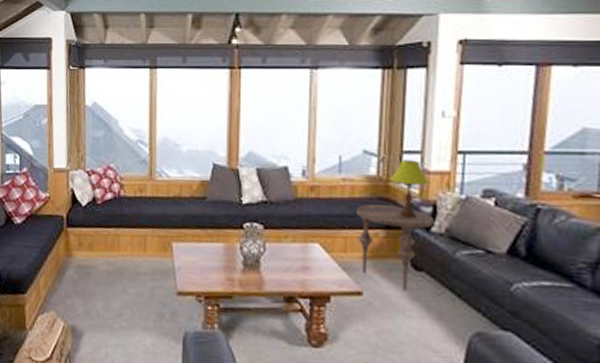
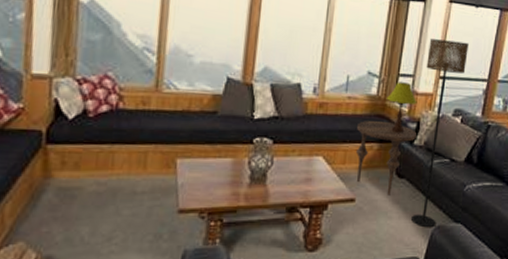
floor lamp: none [437,108,495,334] -> present [411,39,469,228]

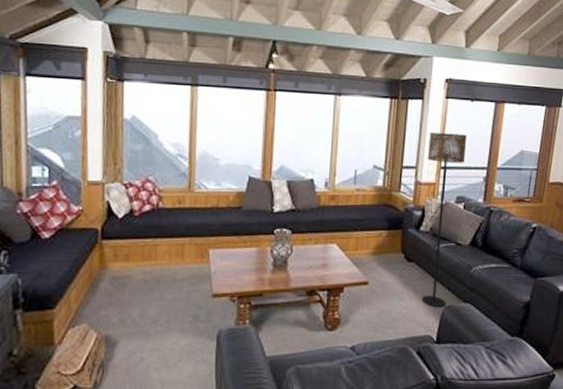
side table: present [355,121,416,196] -> none [366,210,422,278]
table lamp: present [387,82,417,133] -> none [392,173,421,220]

